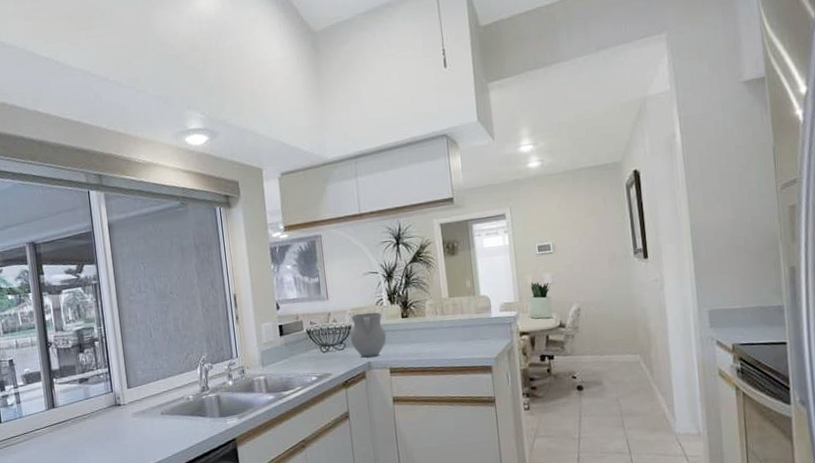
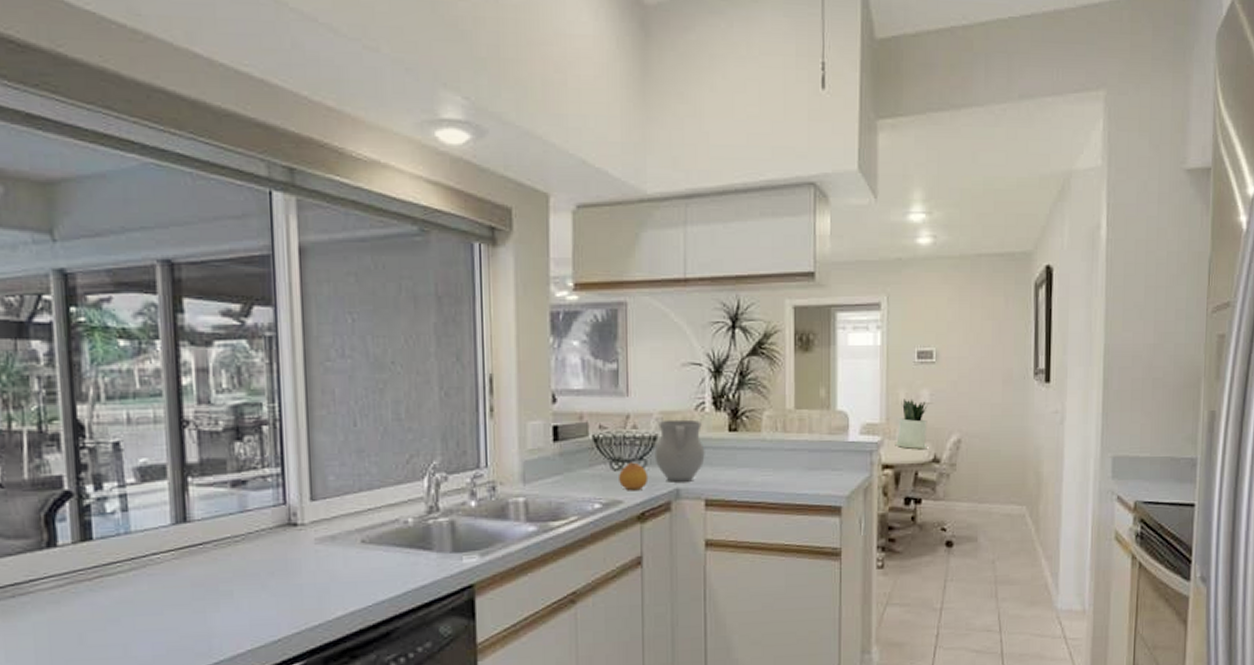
fruit: none [327,345,348,366] -> present [619,462,649,491]

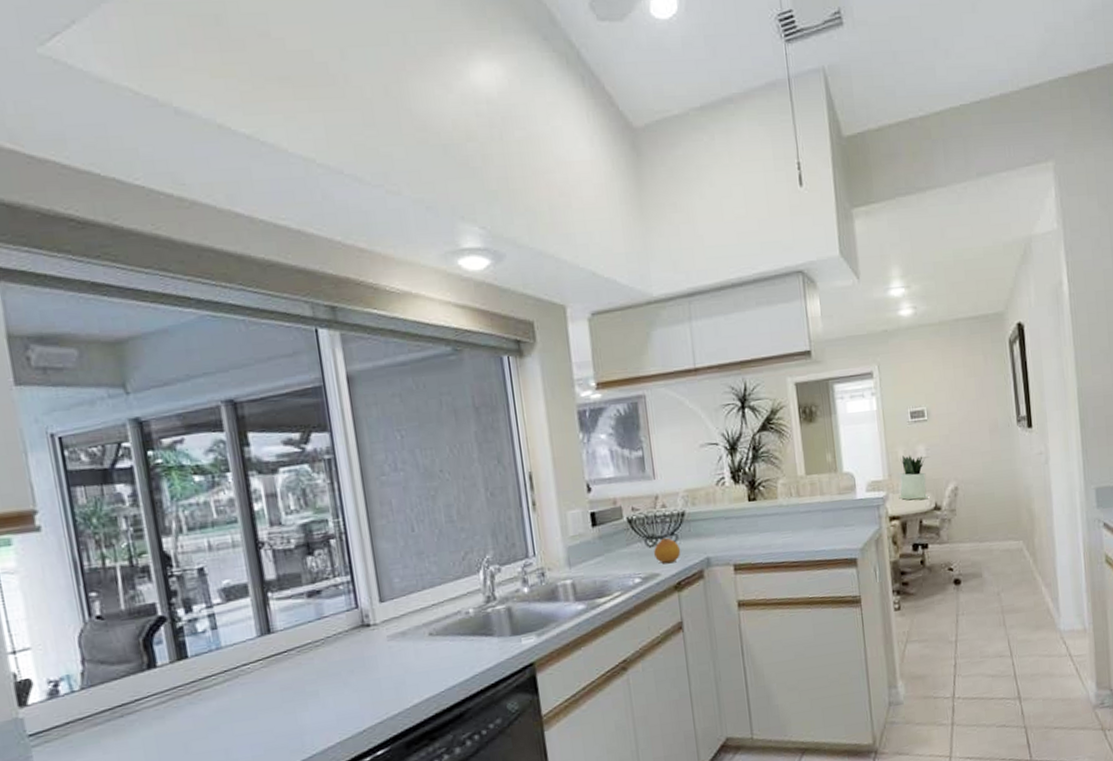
ceramic jug: present [654,419,705,482] -> none [684,494,730,552]

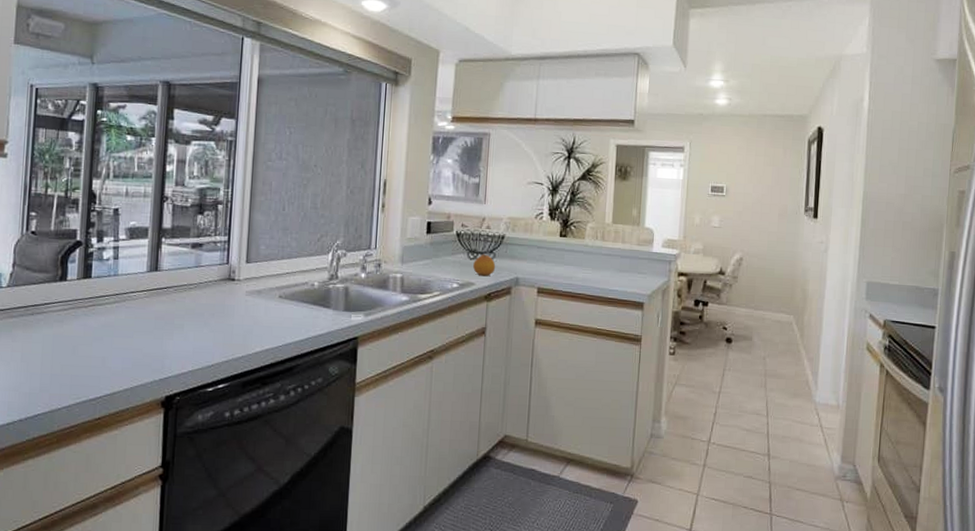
planter: present [898,455,929,501] -> none [689,222,717,264]

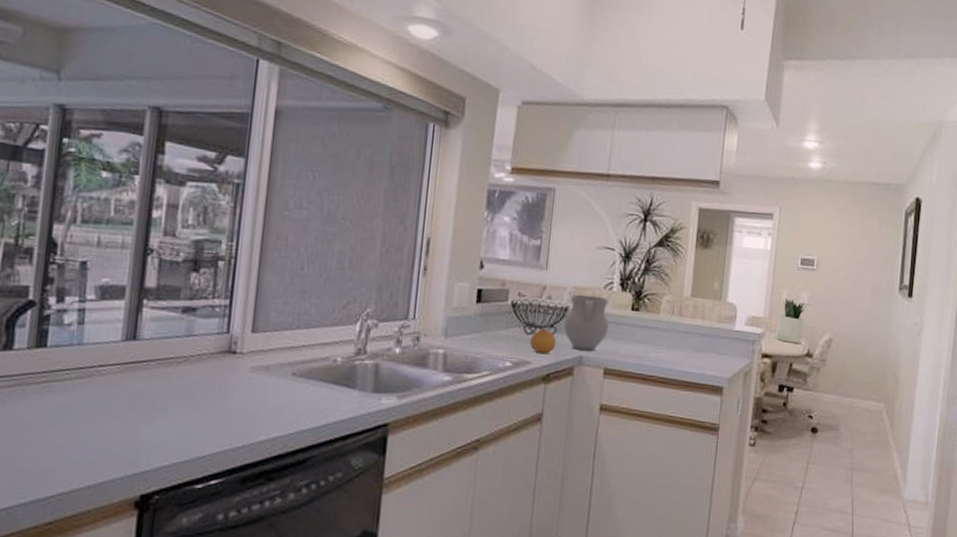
ceramic jug: none [501,224,541,273] -> present [564,294,609,351]
planter: none [689,222,717,264] -> present [774,298,806,345]

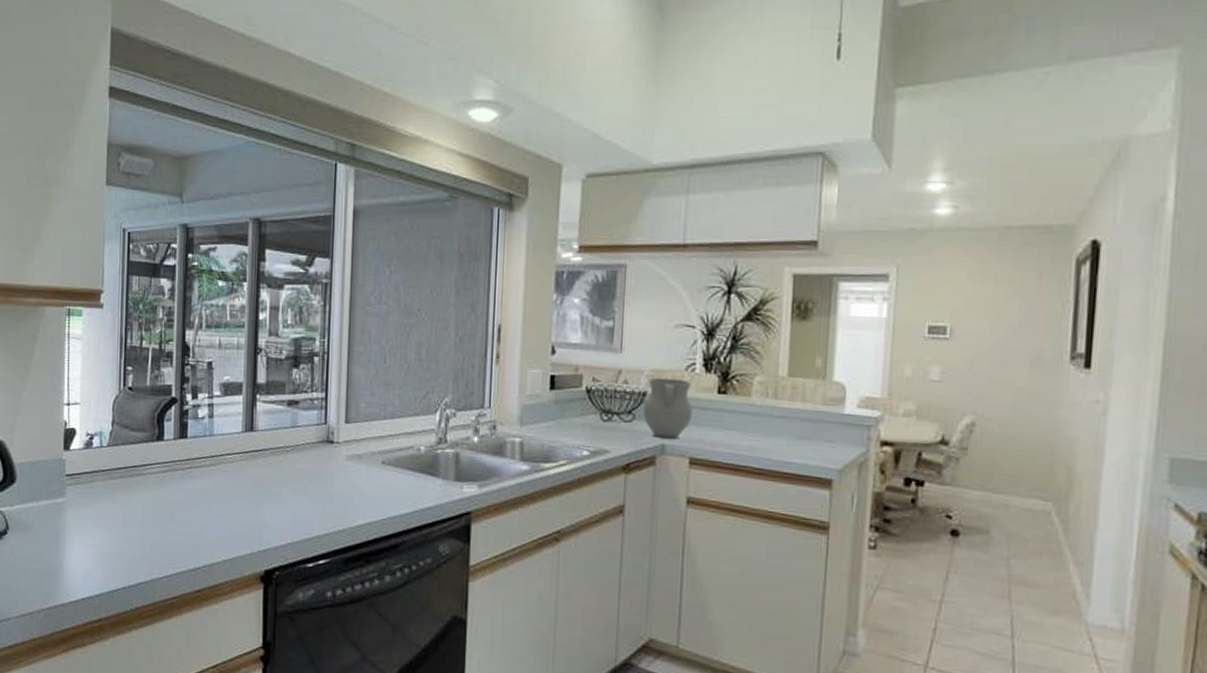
fruit: present [530,328,557,354] -> none [607,415,636,443]
planter: present [774,298,806,345] -> none [896,374,937,430]

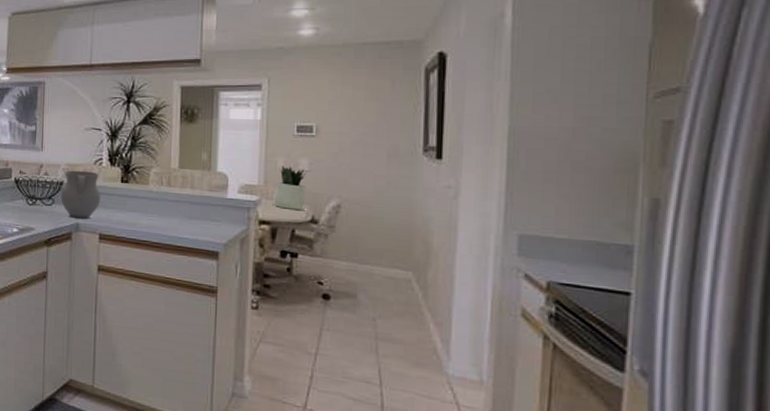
planter: none [896,374,937,430] -> present [272,166,307,211]

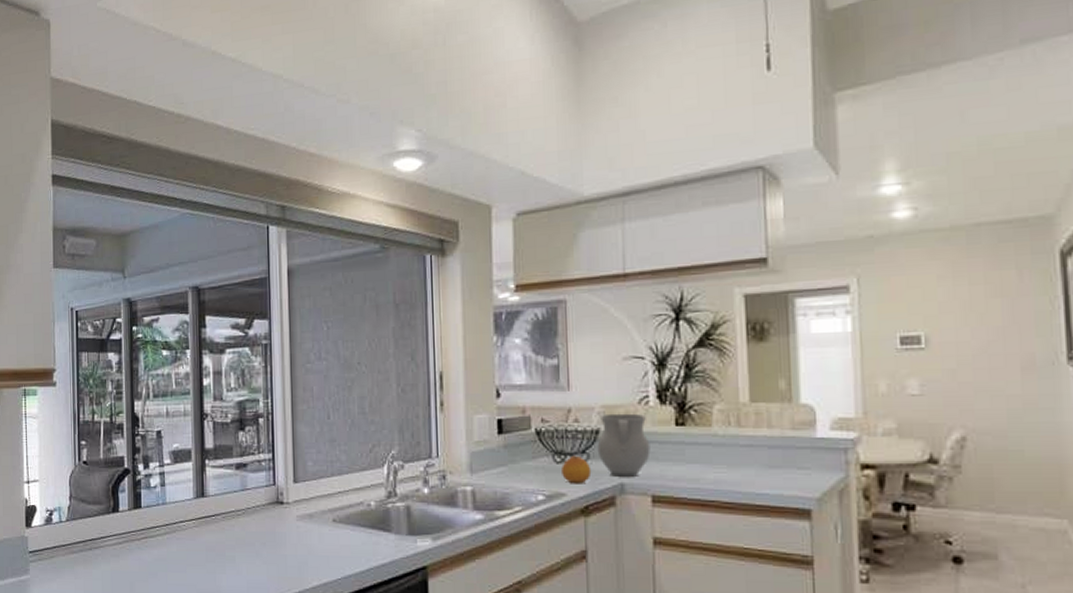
fruit: none [32,200,55,222] -> present [562,455,592,484]
planter: present [272,166,307,211] -> none [876,390,922,448]

